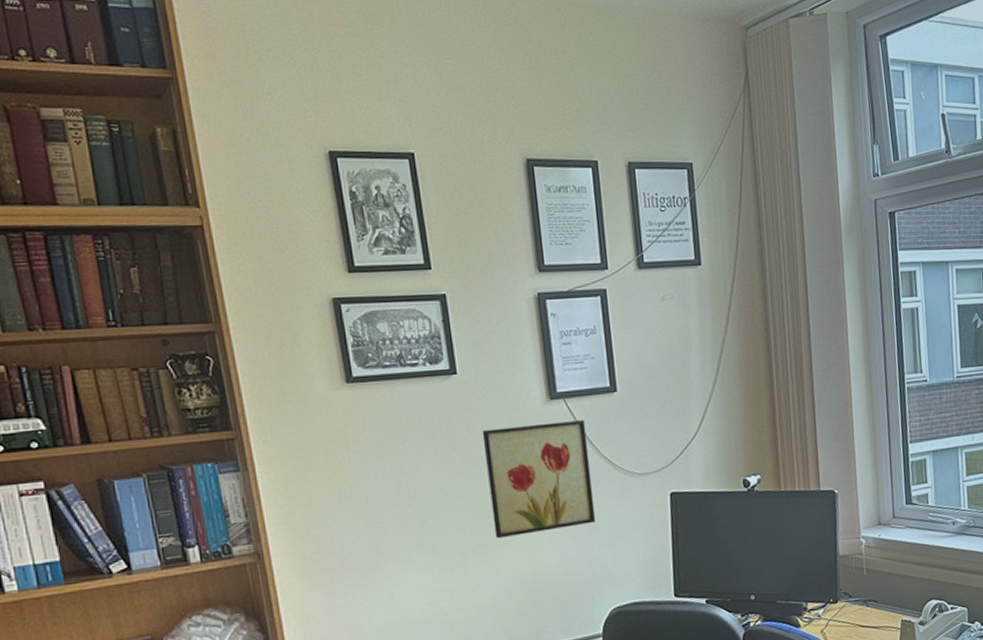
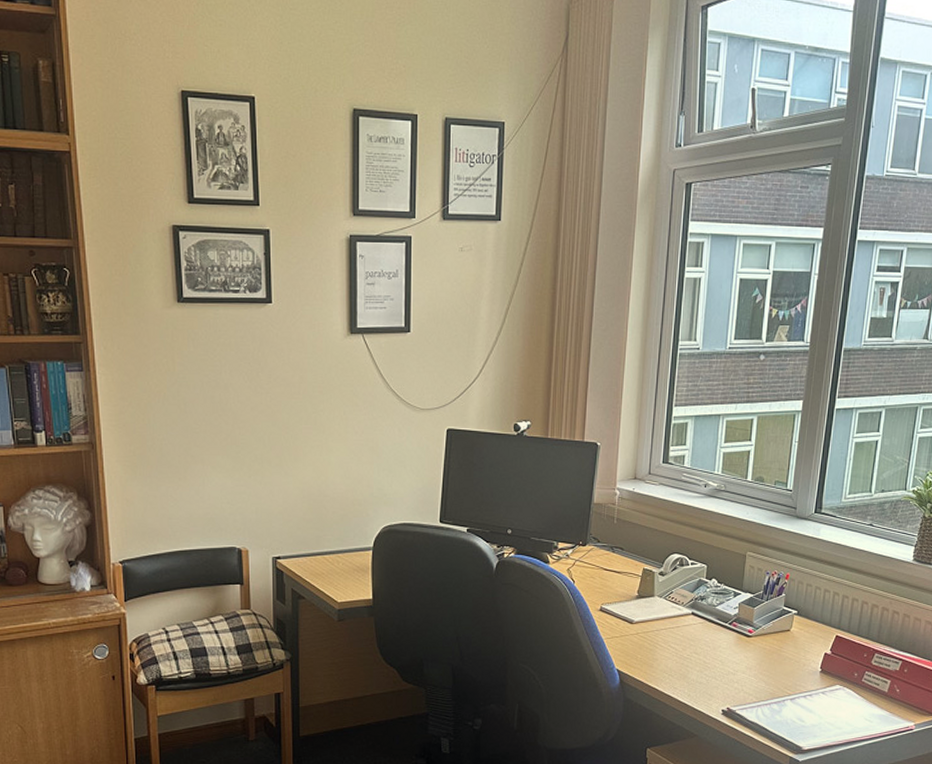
wall art: present [482,420,596,539] -> none [288,354,379,454]

